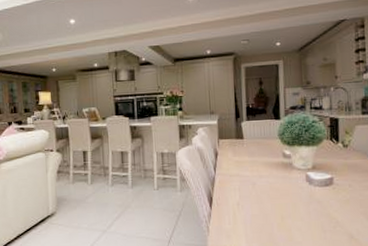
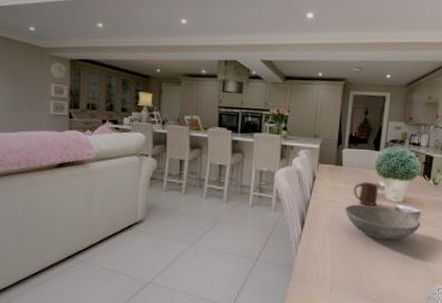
bowl: none [252,175,335,211] -> present [344,204,420,241]
cup: none [258,152,286,177] -> present [353,182,379,206]

